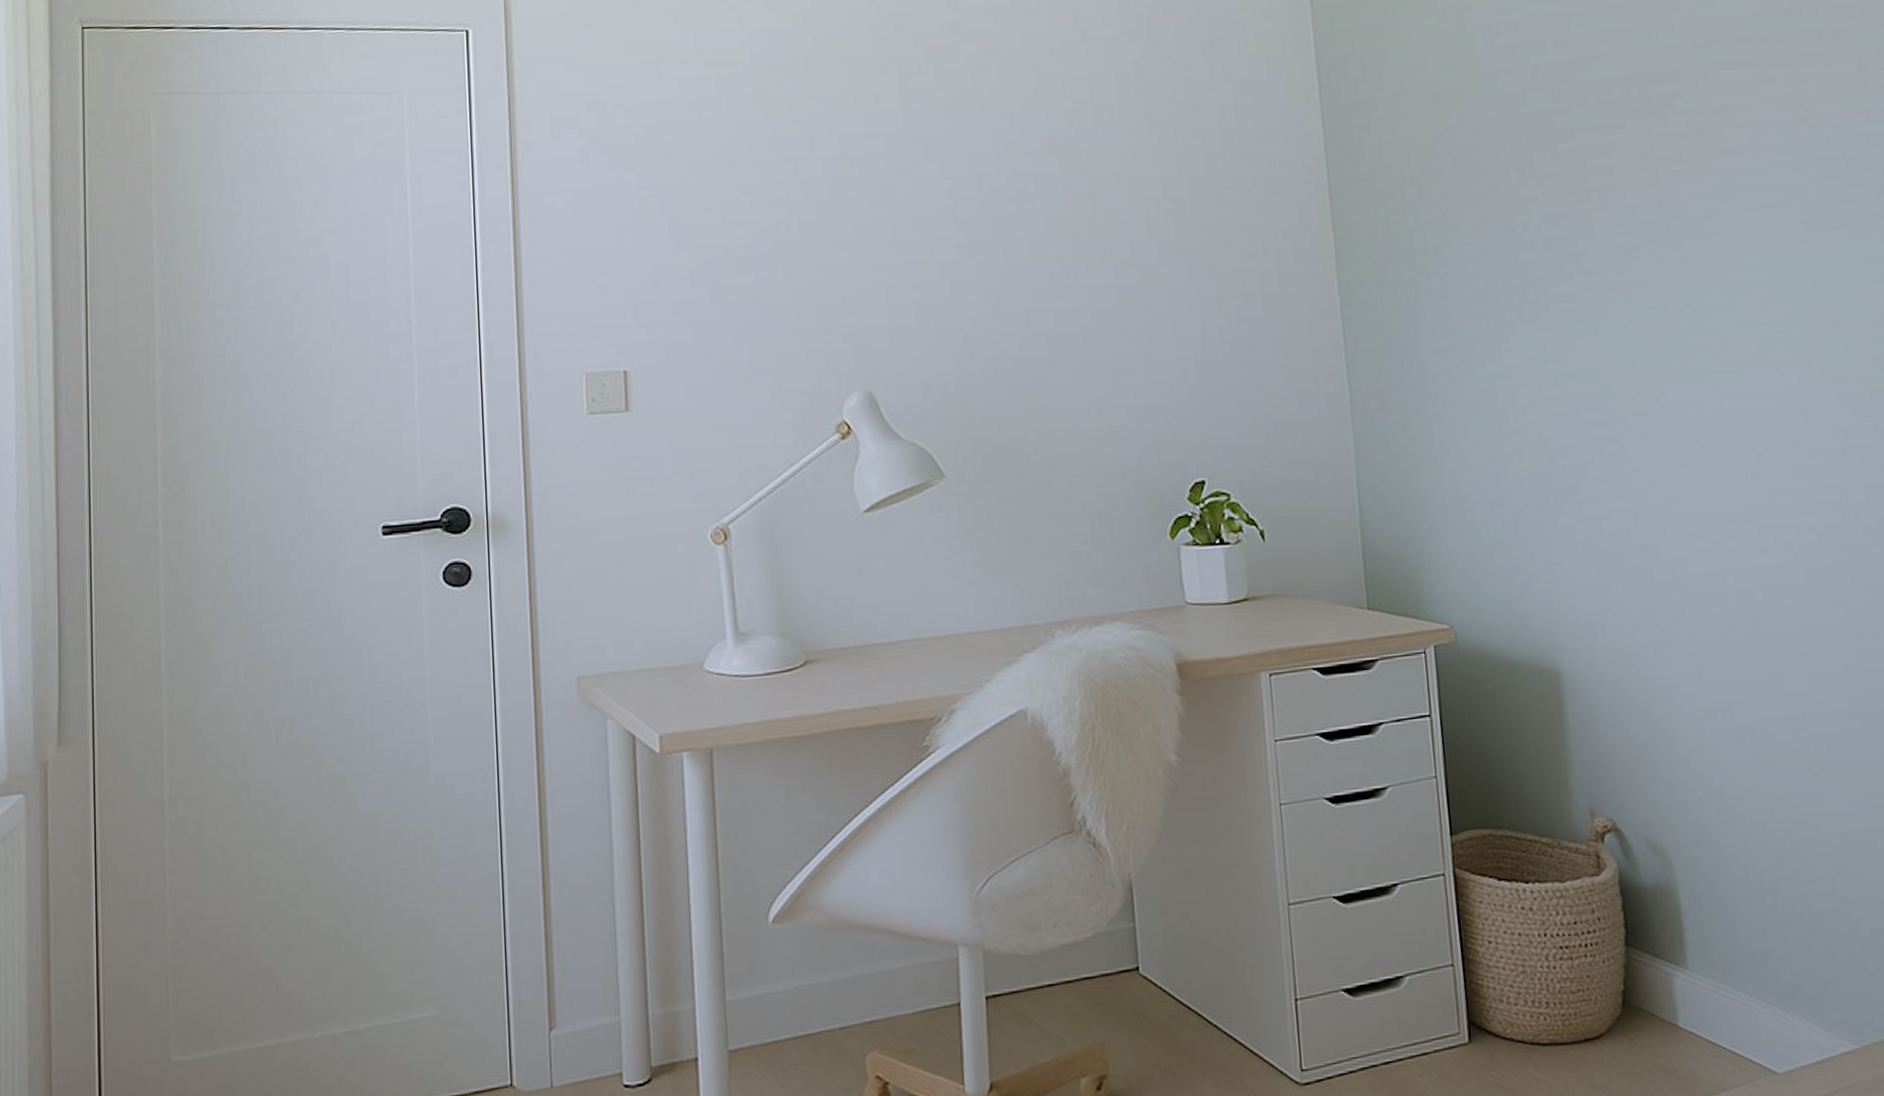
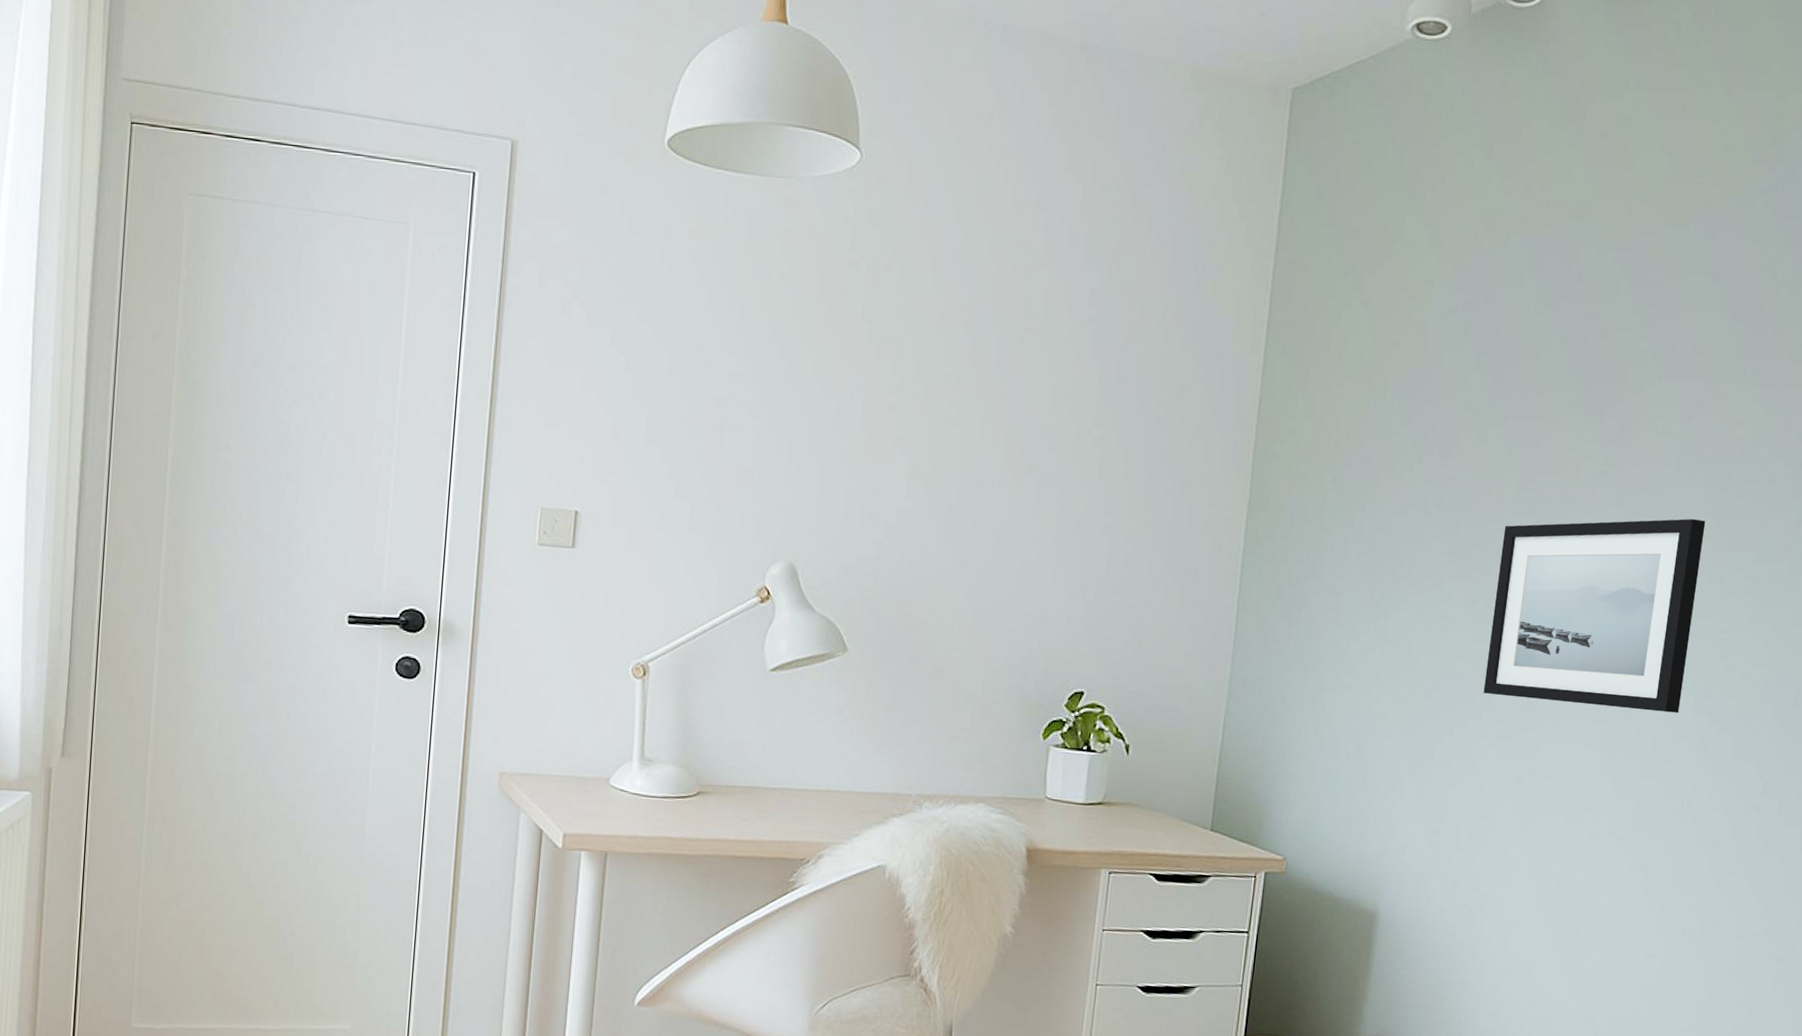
wall art: none [1596,204,1814,415] -> present [1483,518,1706,713]

